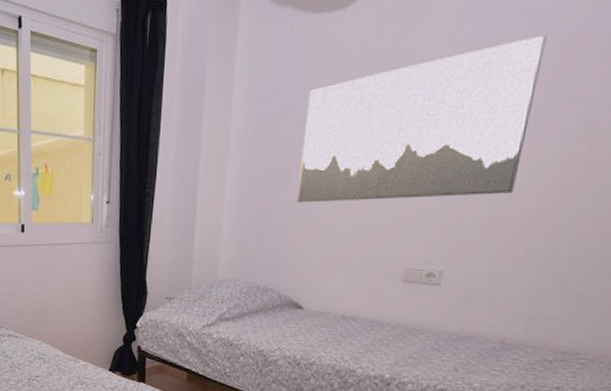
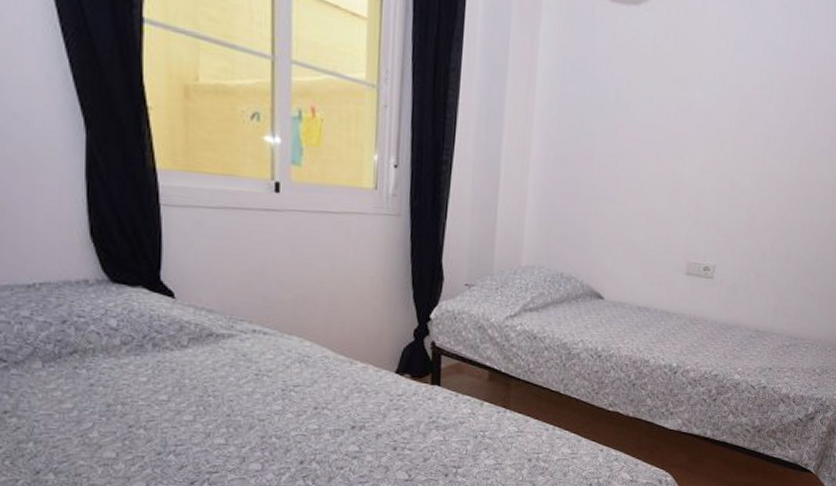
wall art: present [297,34,547,203] -> none [598,68,782,200]

